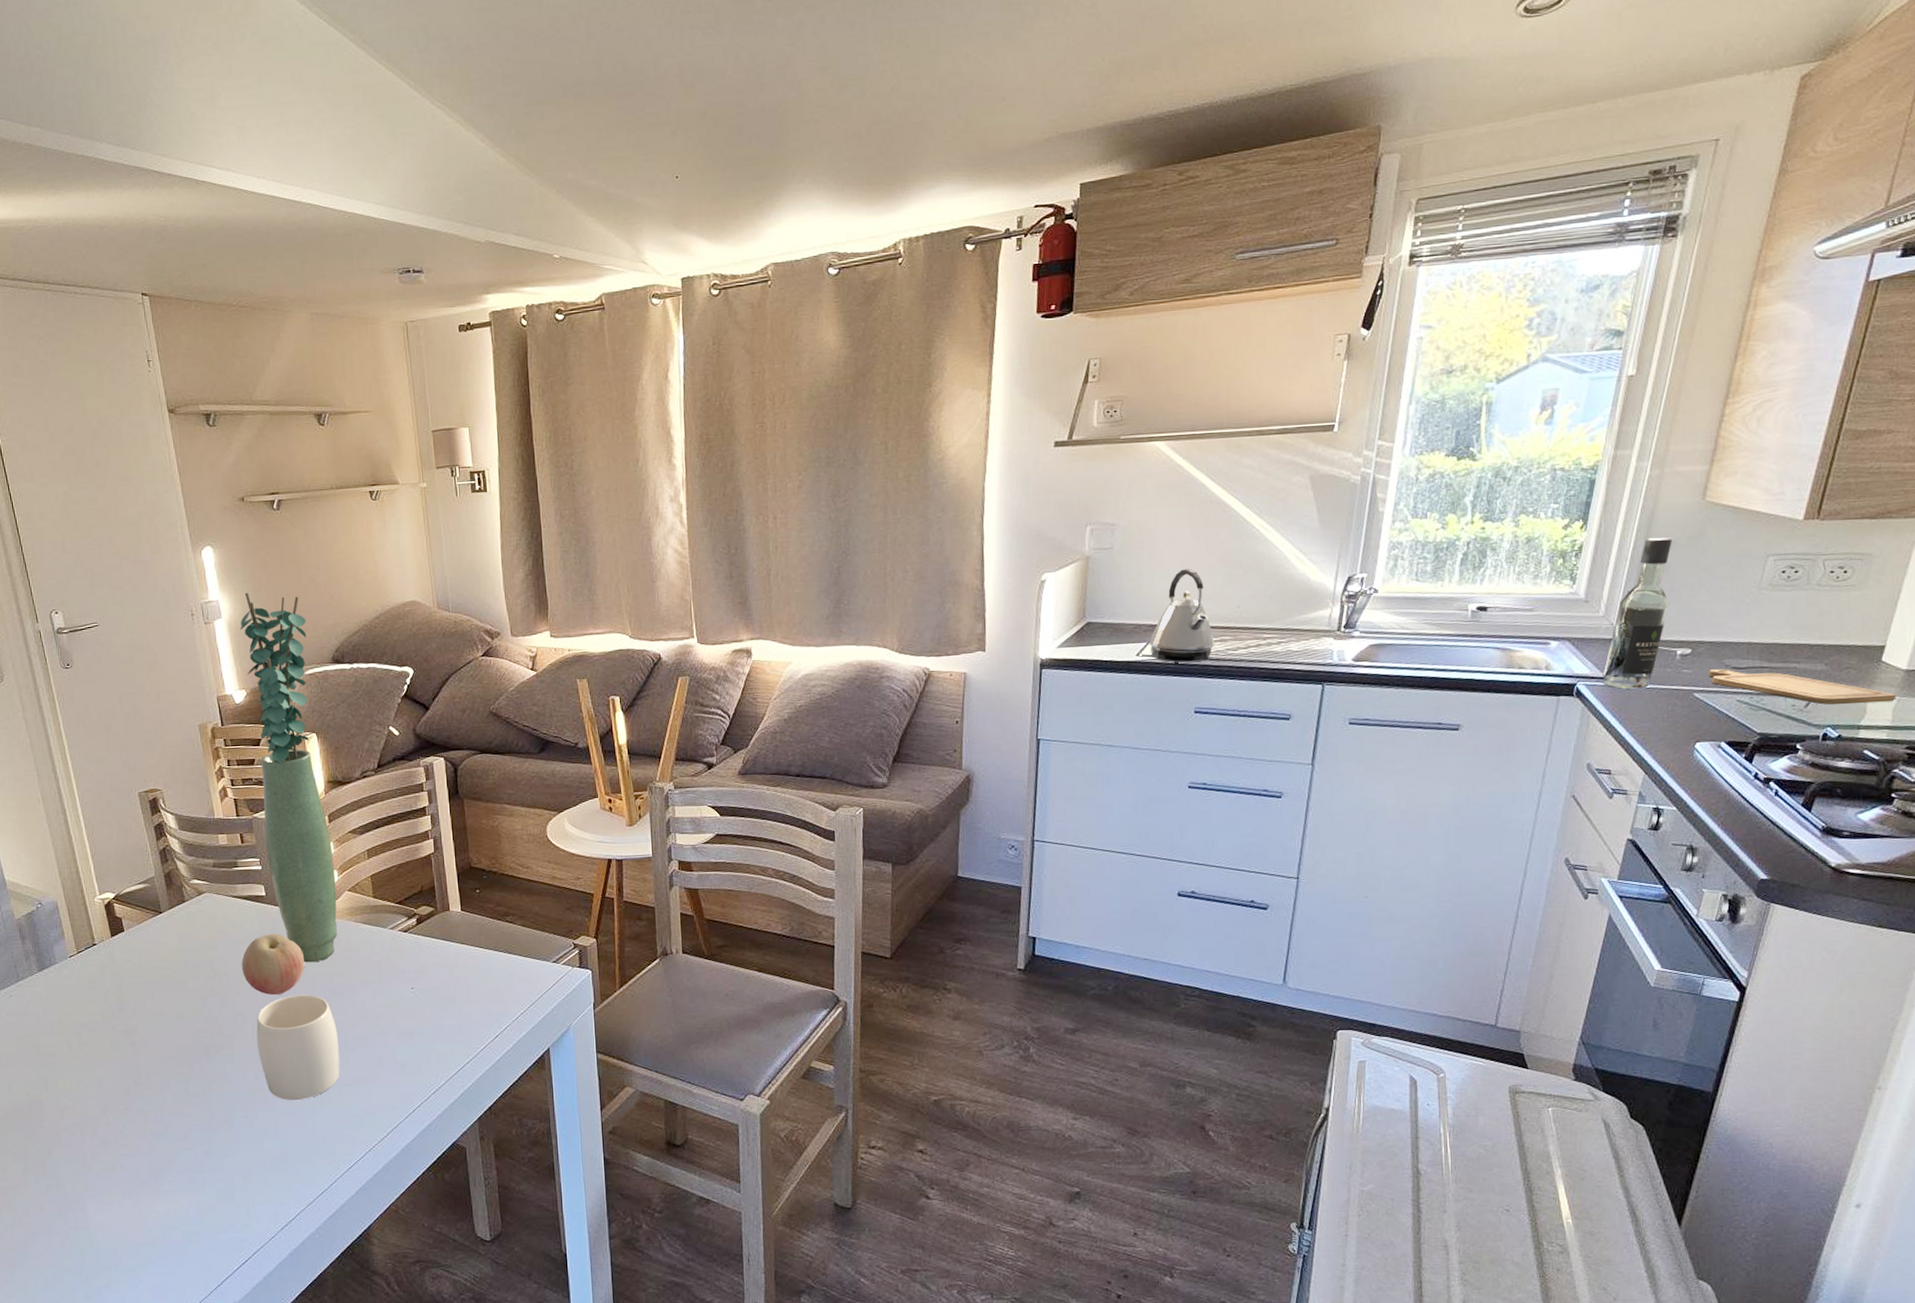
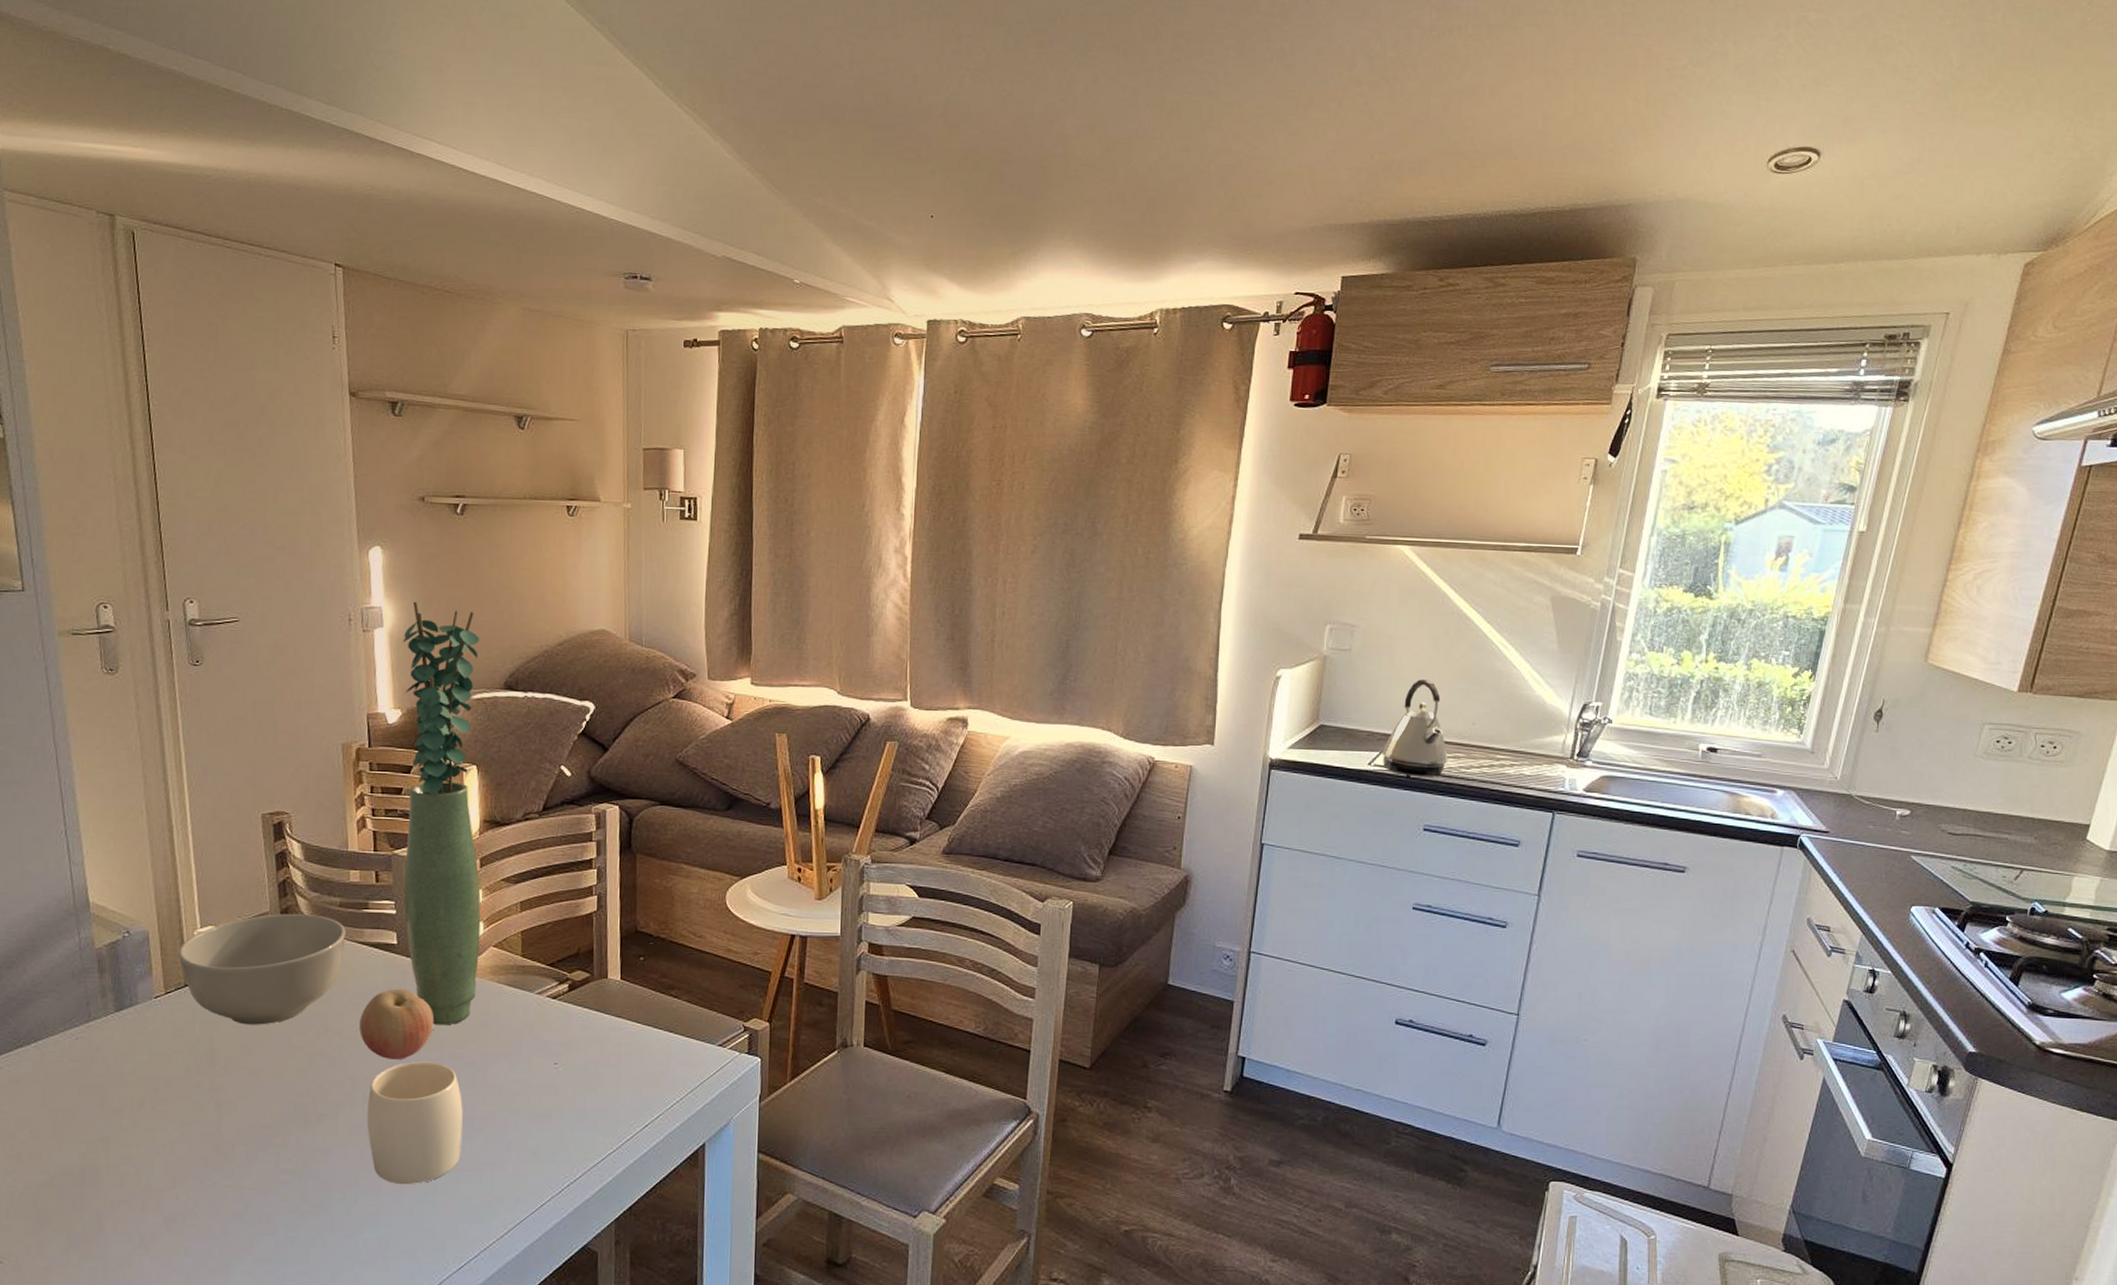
bowl: none [83,875,222,974] -> present [177,913,346,1025]
bottle: present [1601,537,1672,690] -> none [1824,694,1895,847]
chopping board: present [1708,669,1896,706] -> none [1925,833,2099,882]

